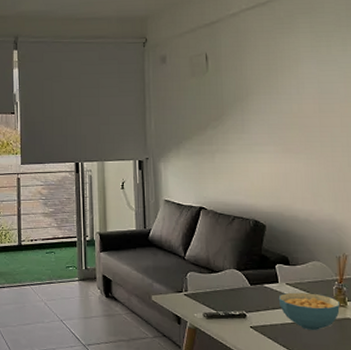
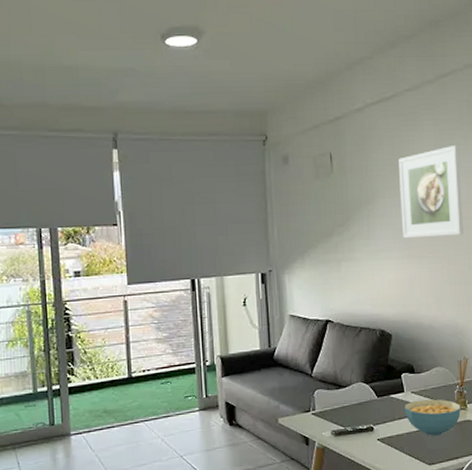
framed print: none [274,46,342,134] -> present [399,144,464,239]

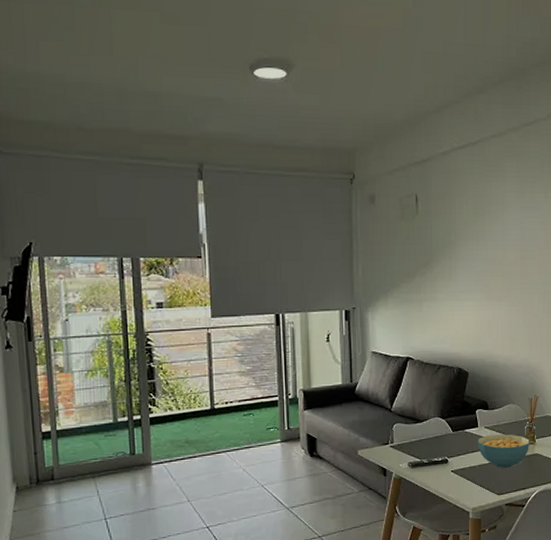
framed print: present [399,144,464,239] -> none [482,192,540,281]

